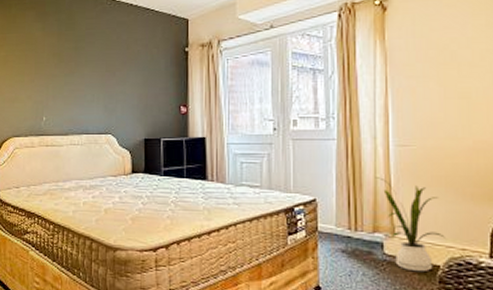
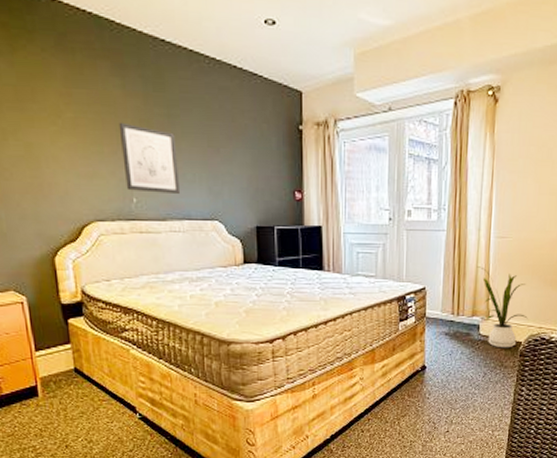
wall art: none [37,56,81,112] -> present [118,122,181,194]

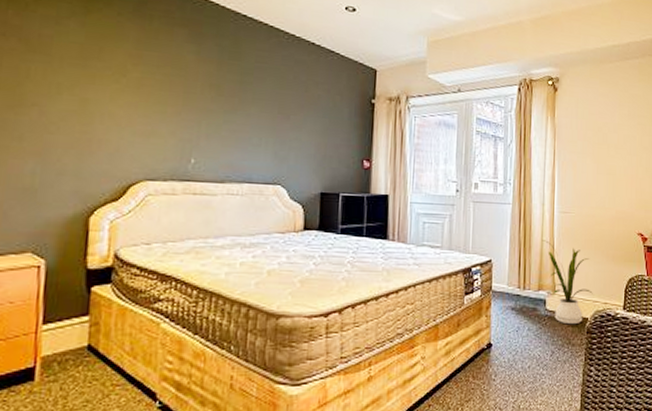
wall art: present [118,122,181,194] -> none [185,85,245,157]

